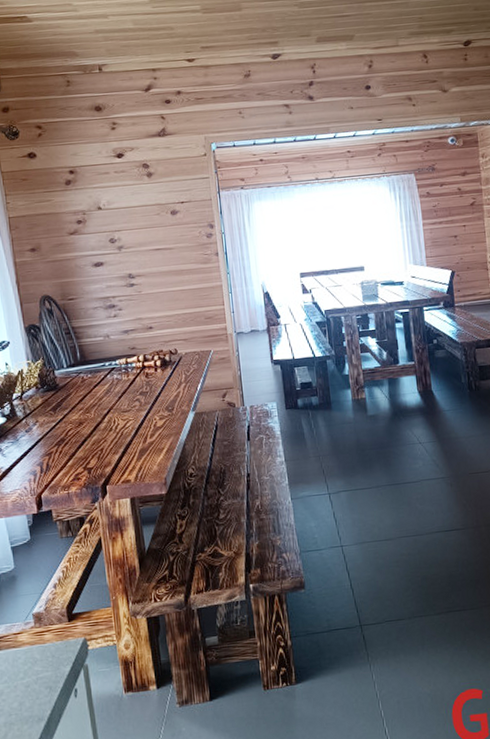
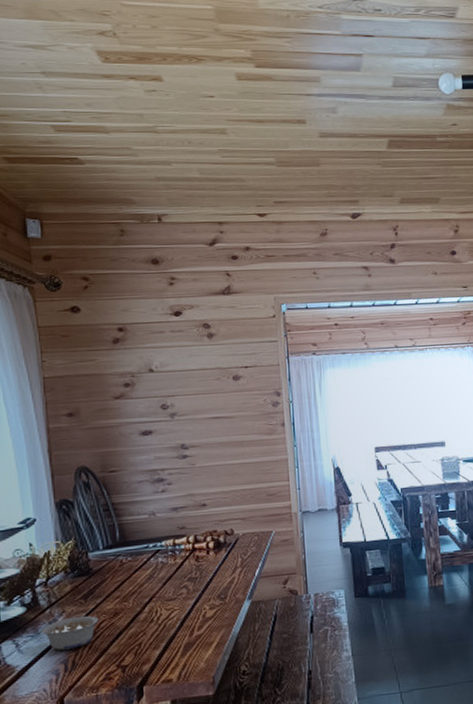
legume: none [19,425,67,455] -> present [40,616,99,650]

